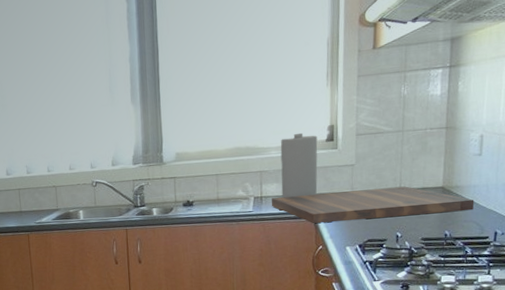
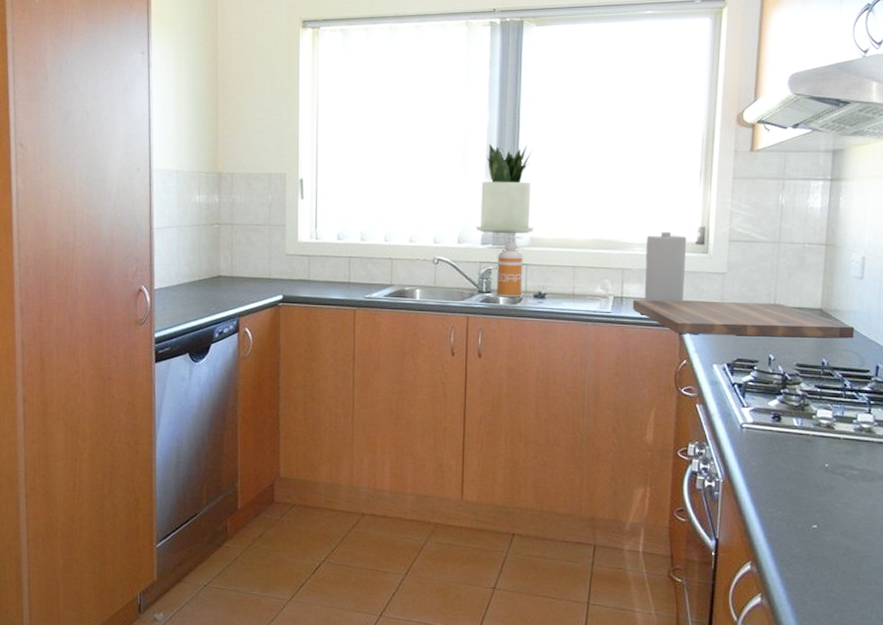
planter: none [126,69,179,154] -> present [475,144,535,233]
soap dispenser: none [148,153,172,209] -> present [497,235,523,298]

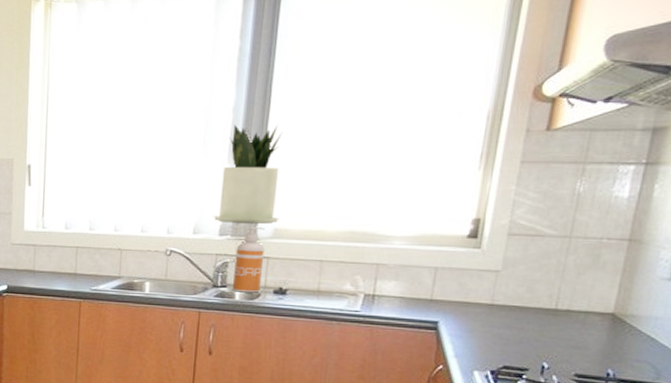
cutting board: present [632,300,855,339] -> none [384,299,653,348]
paper towel holder: present [644,231,687,303] -> none [400,223,457,303]

